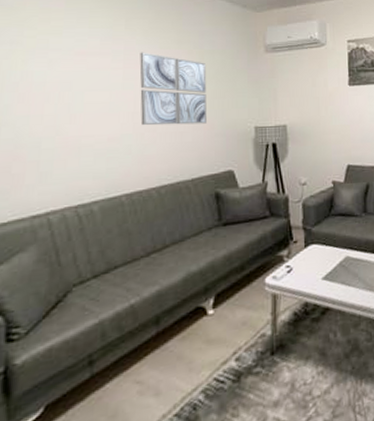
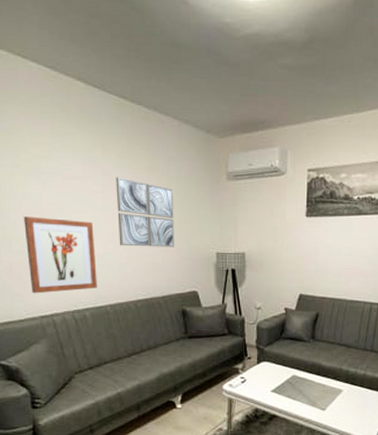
wall art: none [20,98,111,189] -> present [24,216,97,294]

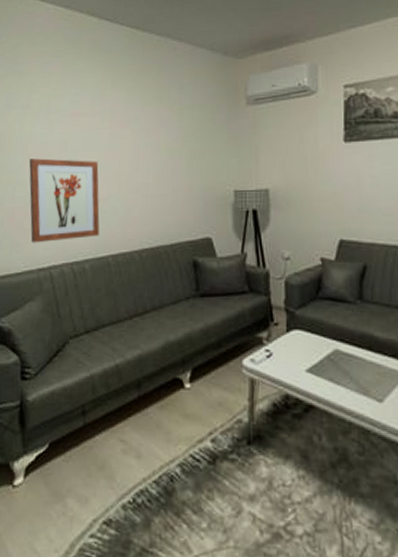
wall art: present [116,177,175,247] -> none [124,110,187,187]

